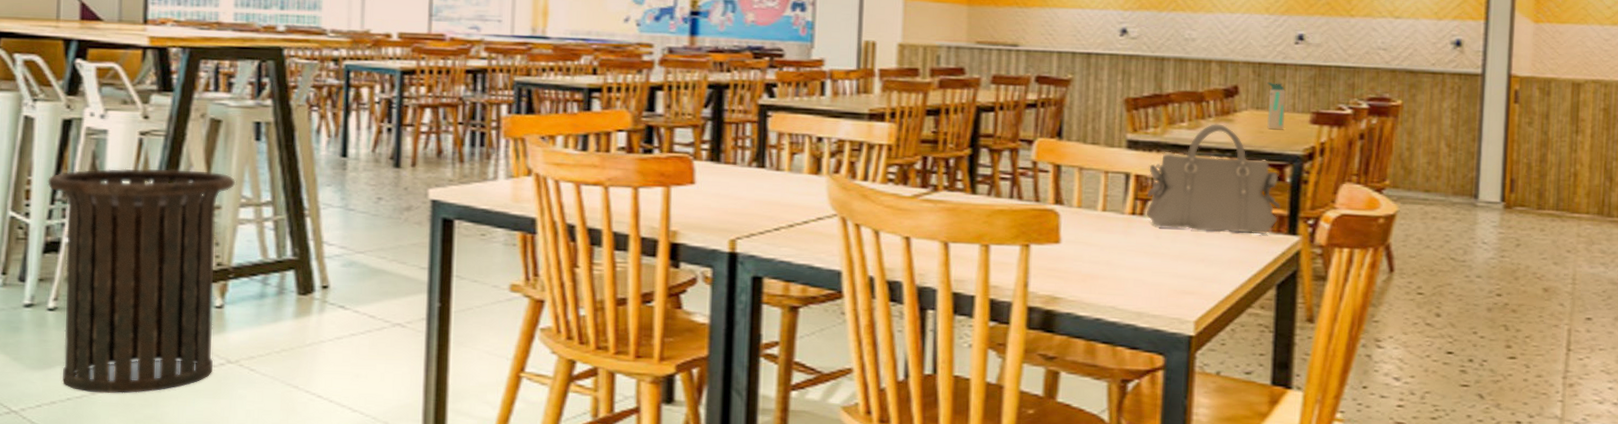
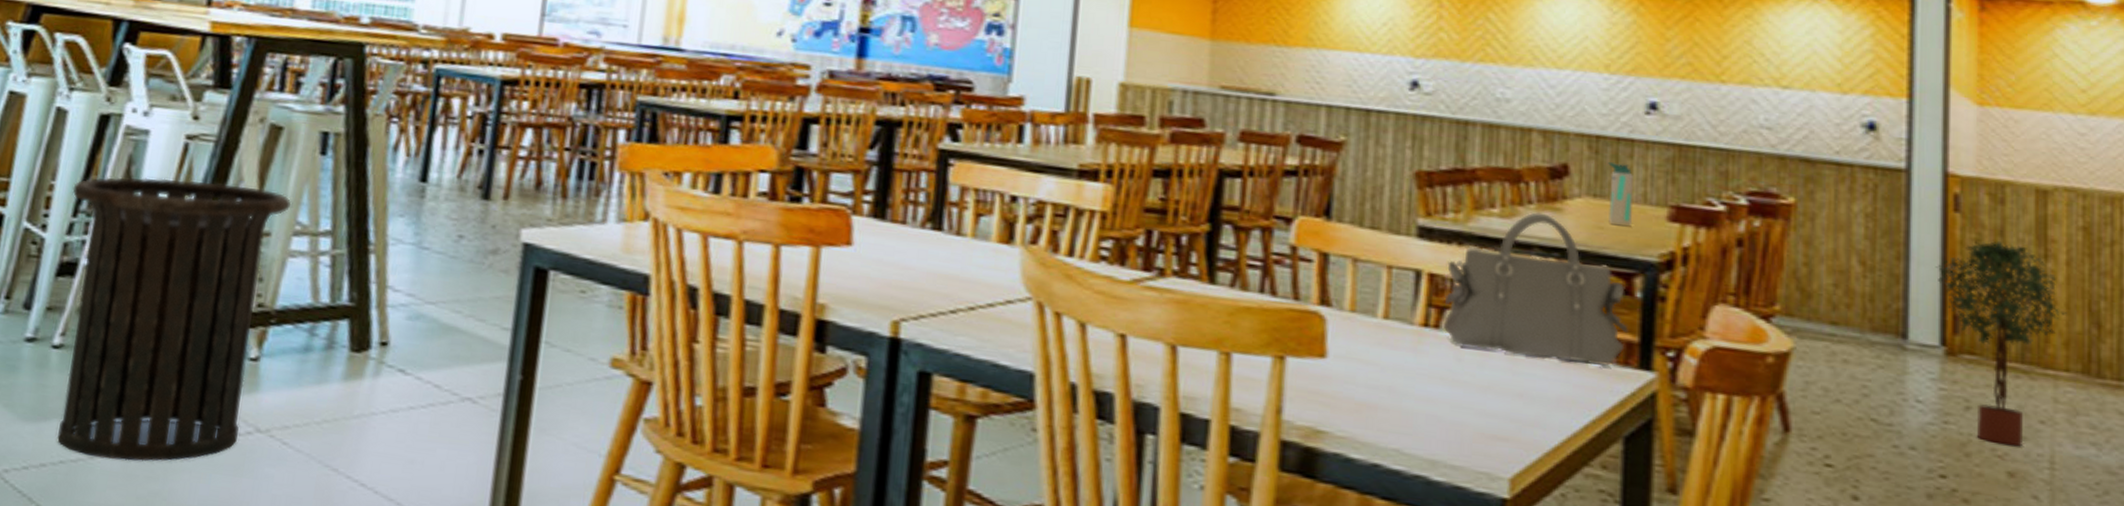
potted tree: none [1499,122,1590,270] -> present [1935,240,2067,447]

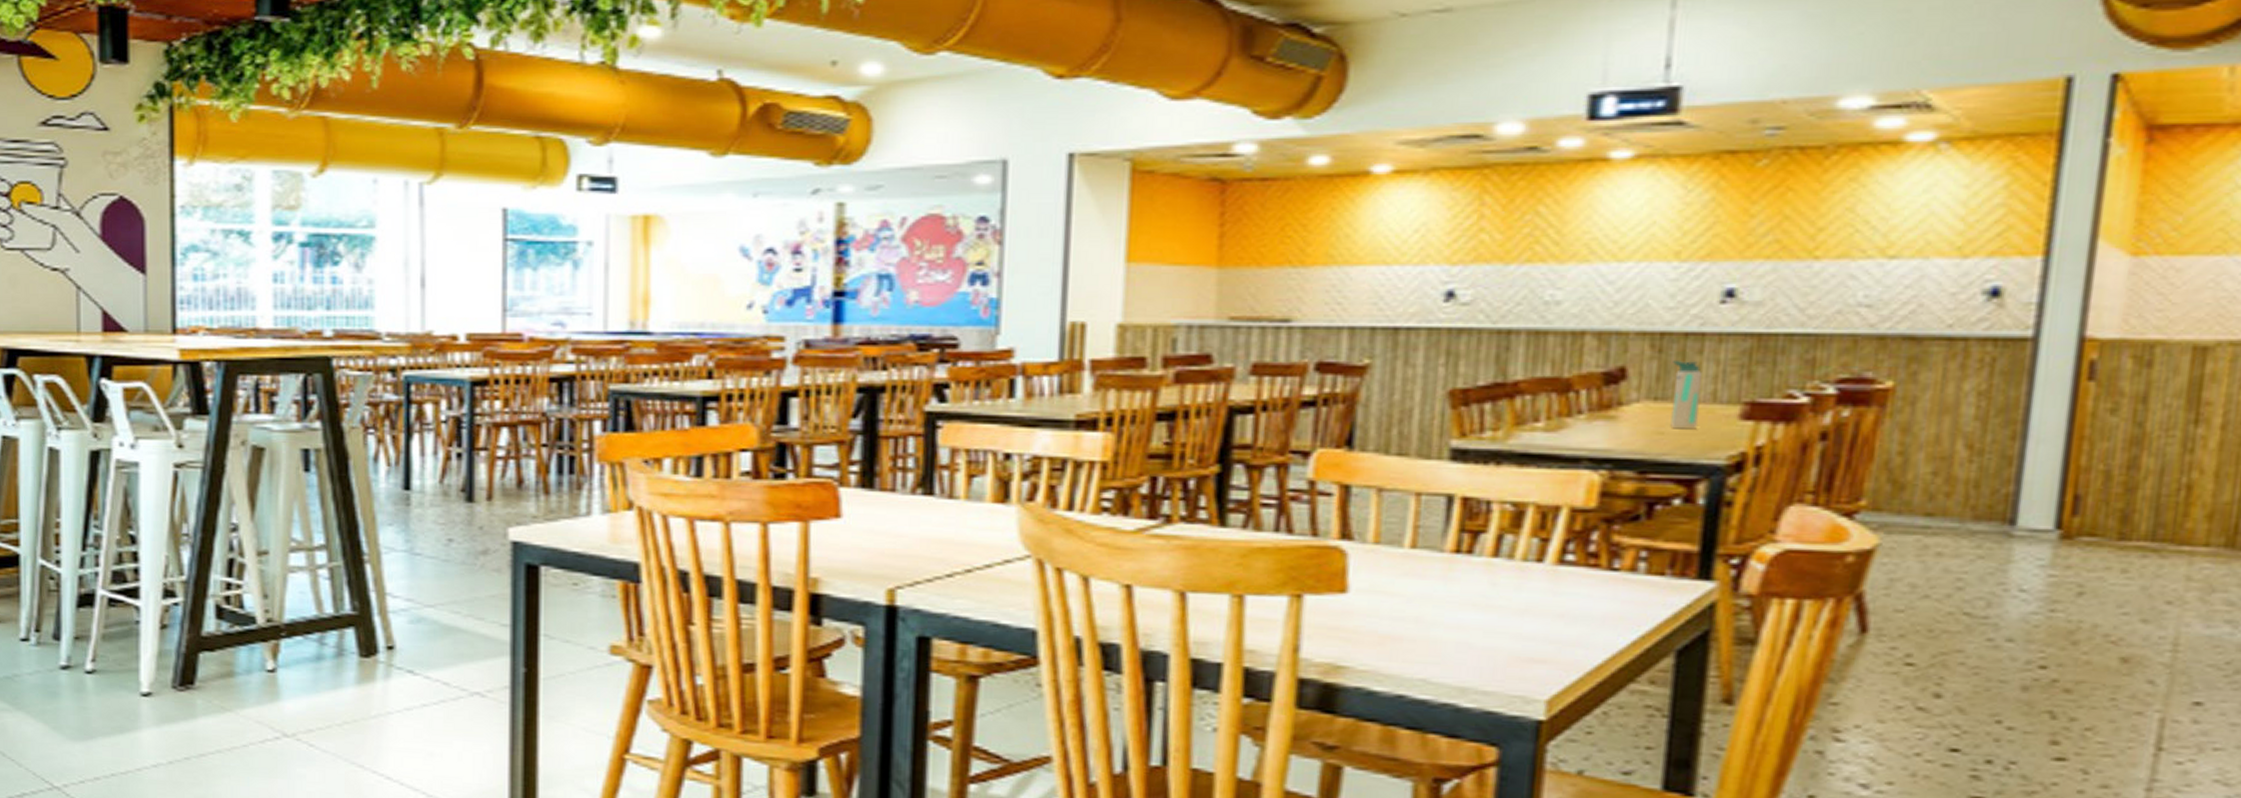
trash bin: present [57,177,291,461] -> none [77,507,284,770]
shoulder bag: present [1444,212,1629,367] -> none [1478,423,1687,580]
potted tree: present [1935,240,2067,447] -> none [2057,408,2215,631]

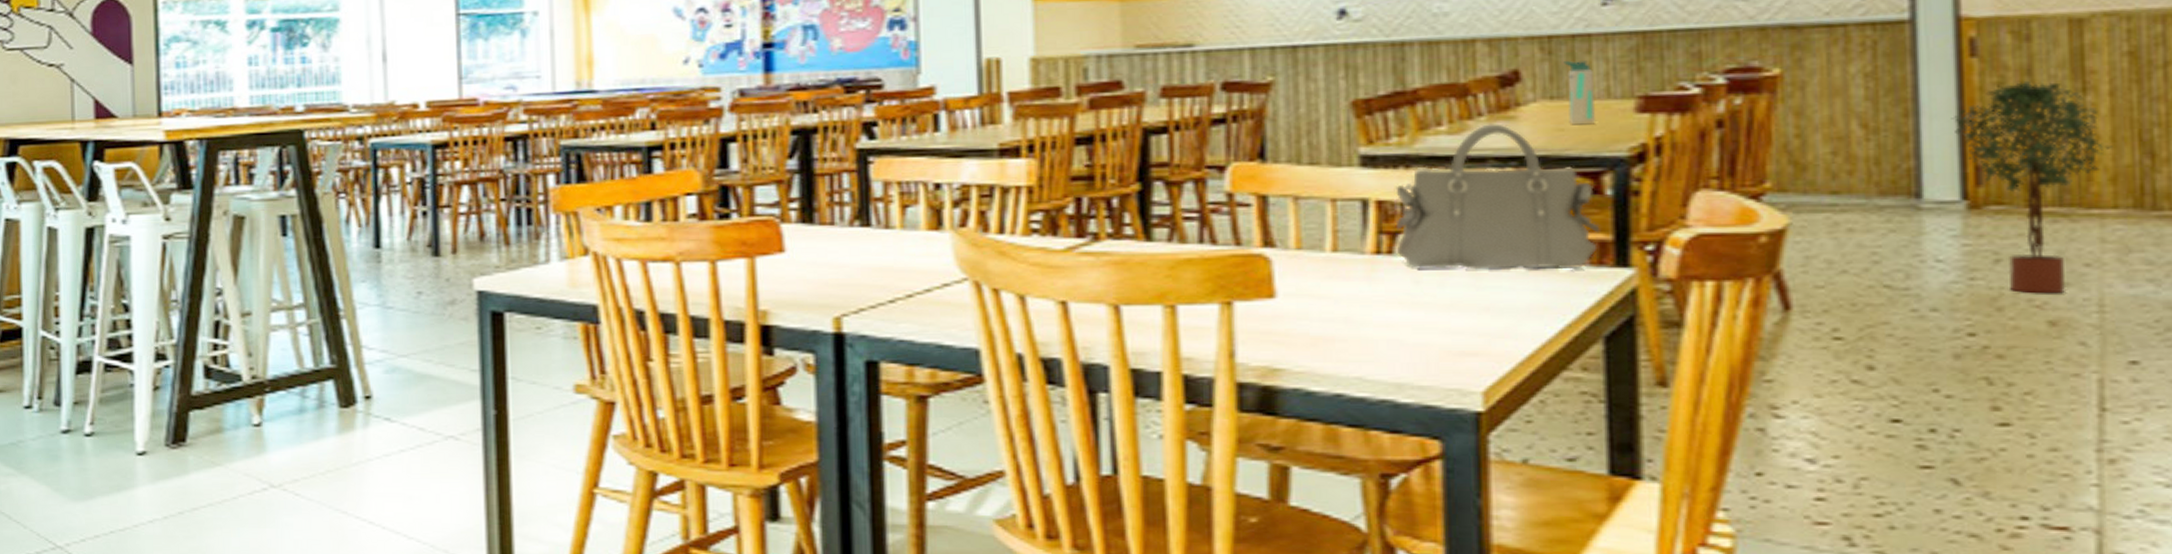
shoulder bag: none [1478,423,1687,580] -> present [1395,124,1601,270]
potted tree: none [2057,408,2215,631] -> present [1950,80,2113,294]

